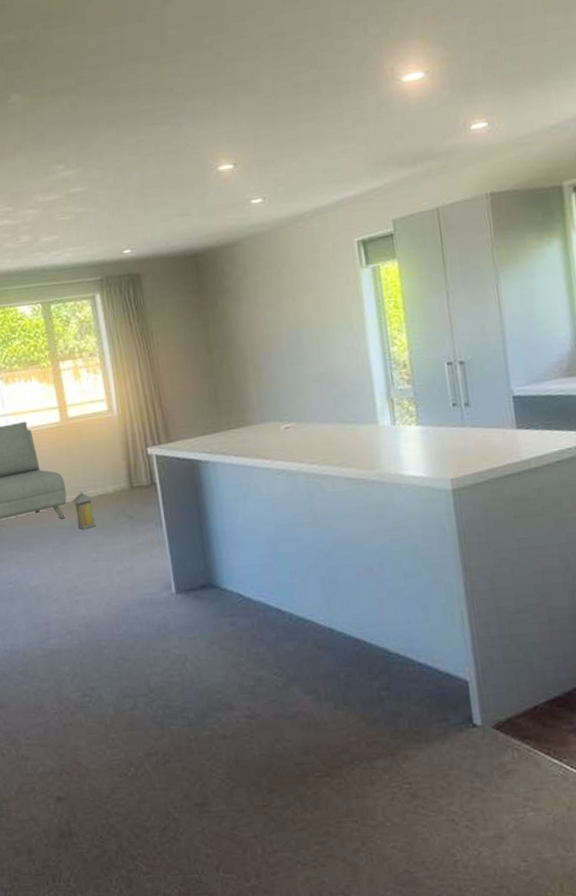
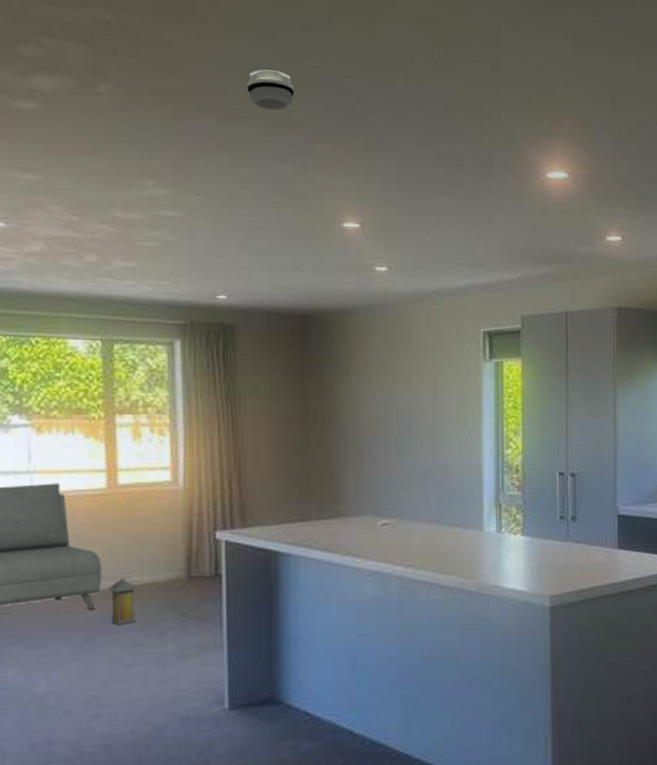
smoke detector: none [124,46,164,83] -> present [247,69,295,110]

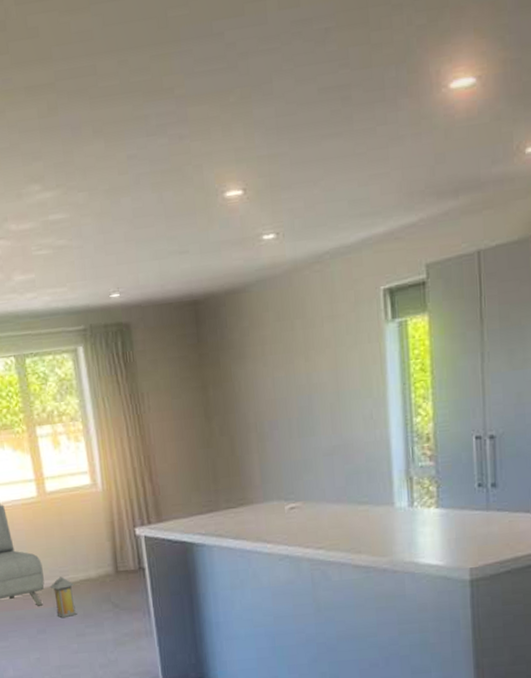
smoke detector: present [247,69,295,110] -> none [114,31,163,80]

